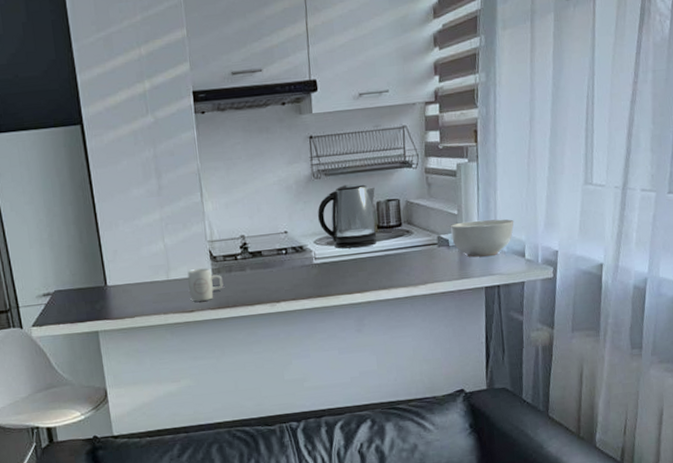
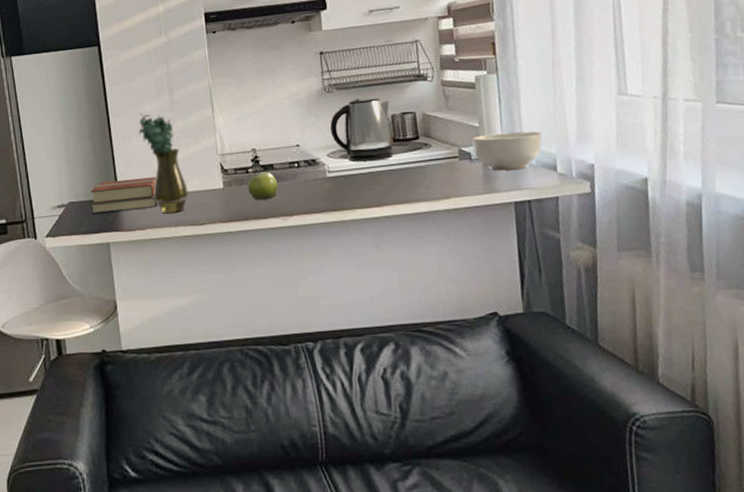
books: none [77,264,147,302] -> present [90,177,158,214]
vase: none [126,197,178,301] -> present [138,113,189,214]
mug: present [187,268,224,302] -> none [198,181,235,215]
fruit: none [236,259,266,288] -> present [247,172,278,201]

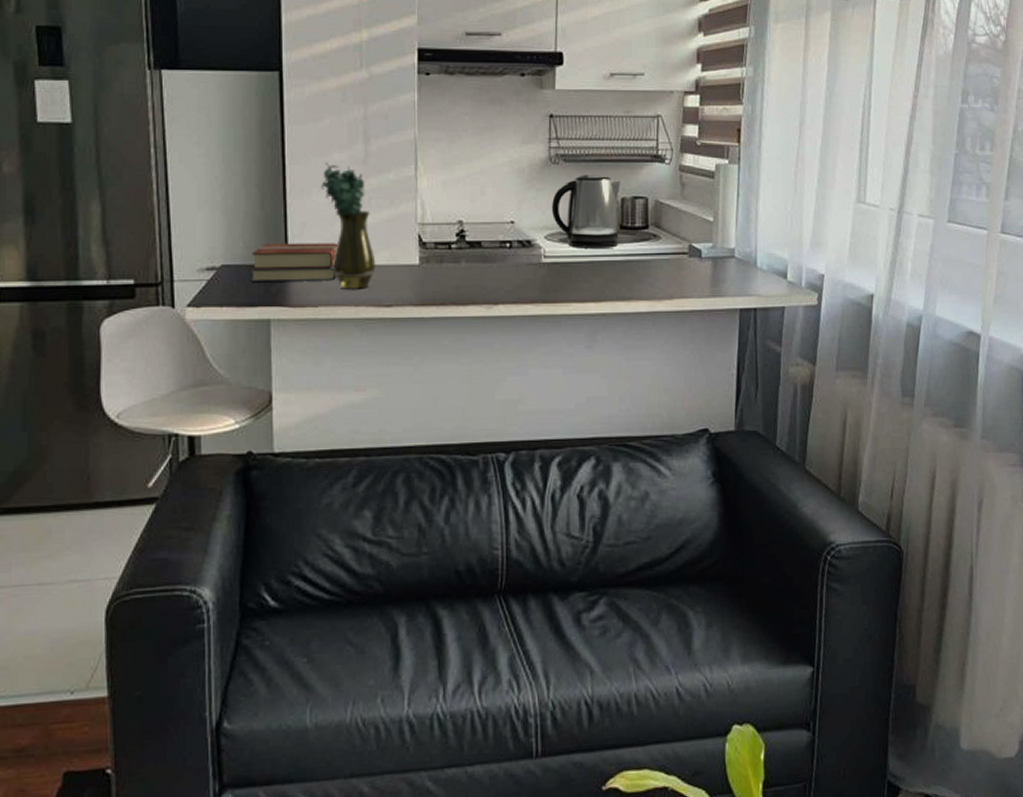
fruit: present [247,172,278,201] -> none [449,250,485,284]
bowl: present [471,131,542,171] -> none [703,231,777,273]

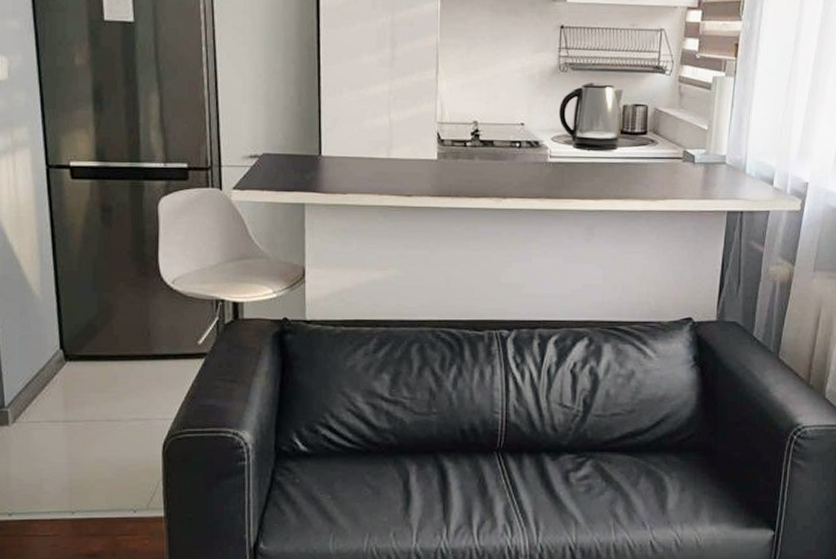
books: present [250,243,338,282] -> none [288,136,365,171]
vase: present [321,162,376,289] -> none [352,64,399,180]

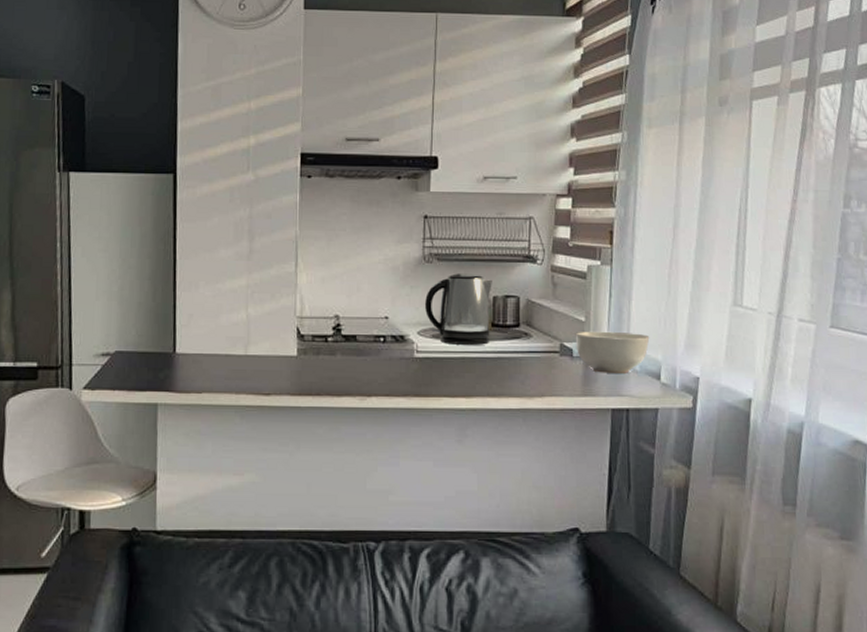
bowl: none [697,138,766,179] -> present [575,331,650,373]

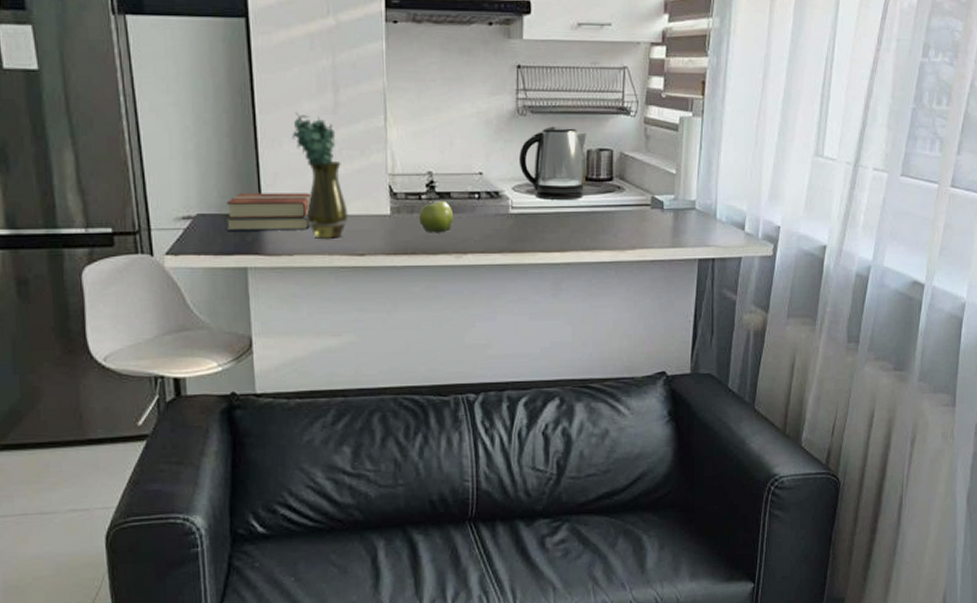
books: none [141,332,222,369] -> present [225,193,310,231]
vase: none [208,258,257,378] -> present [292,112,349,239]
fruit: none [325,344,359,375] -> present [419,201,454,233]
bowl: present [575,331,650,373] -> none [666,183,736,225]

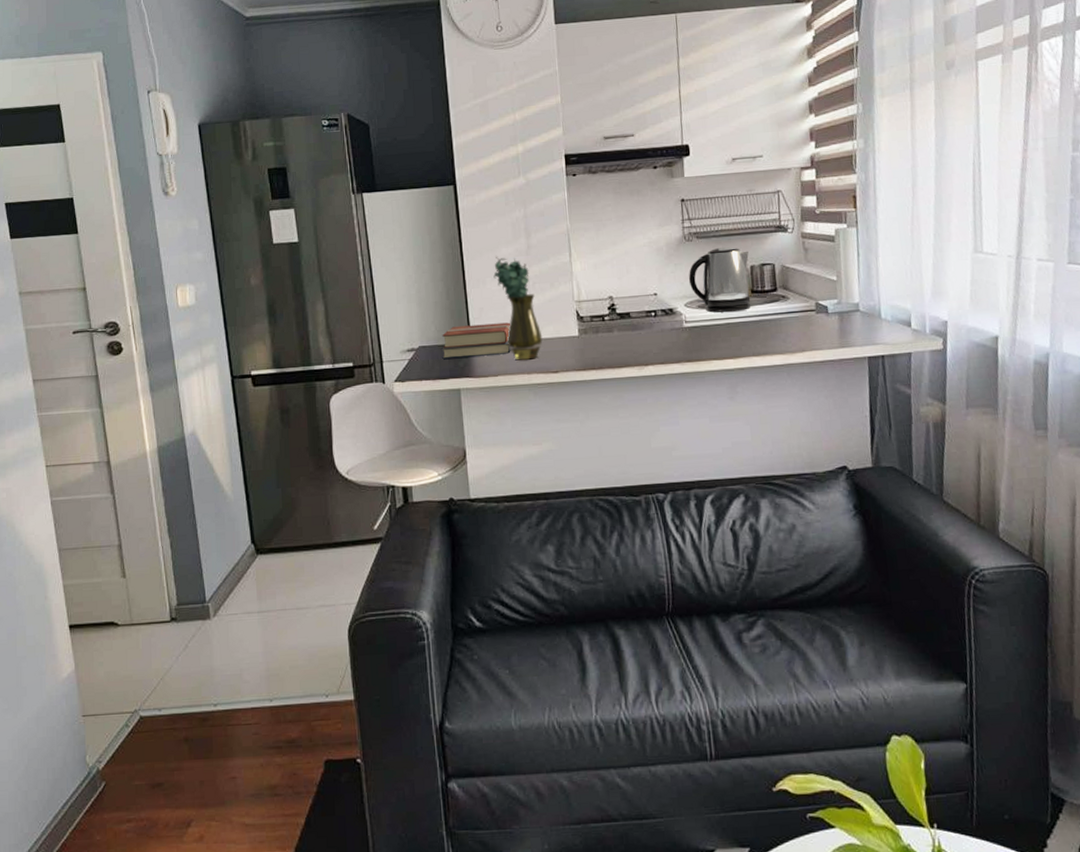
fruit: present [419,201,454,233] -> none [603,321,634,350]

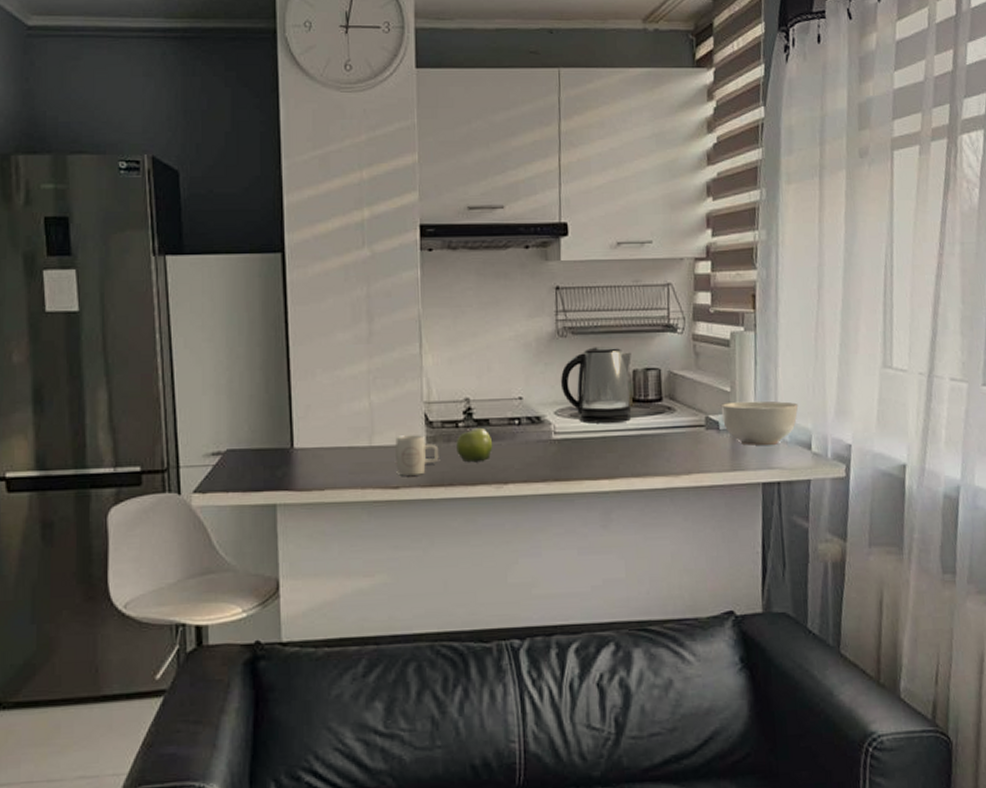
books: present [442,322,511,359] -> none [256,424,343,466]
vase: present [493,256,543,360] -> none [325,342,382,472]
mug: none [553,328,590,363] -> present [395,435,439,477]
fruit: none [603,321,634,350] -> present [456,428,493,463]
bowl: none [828,286,898,325] -> present [720,400,799,446]

